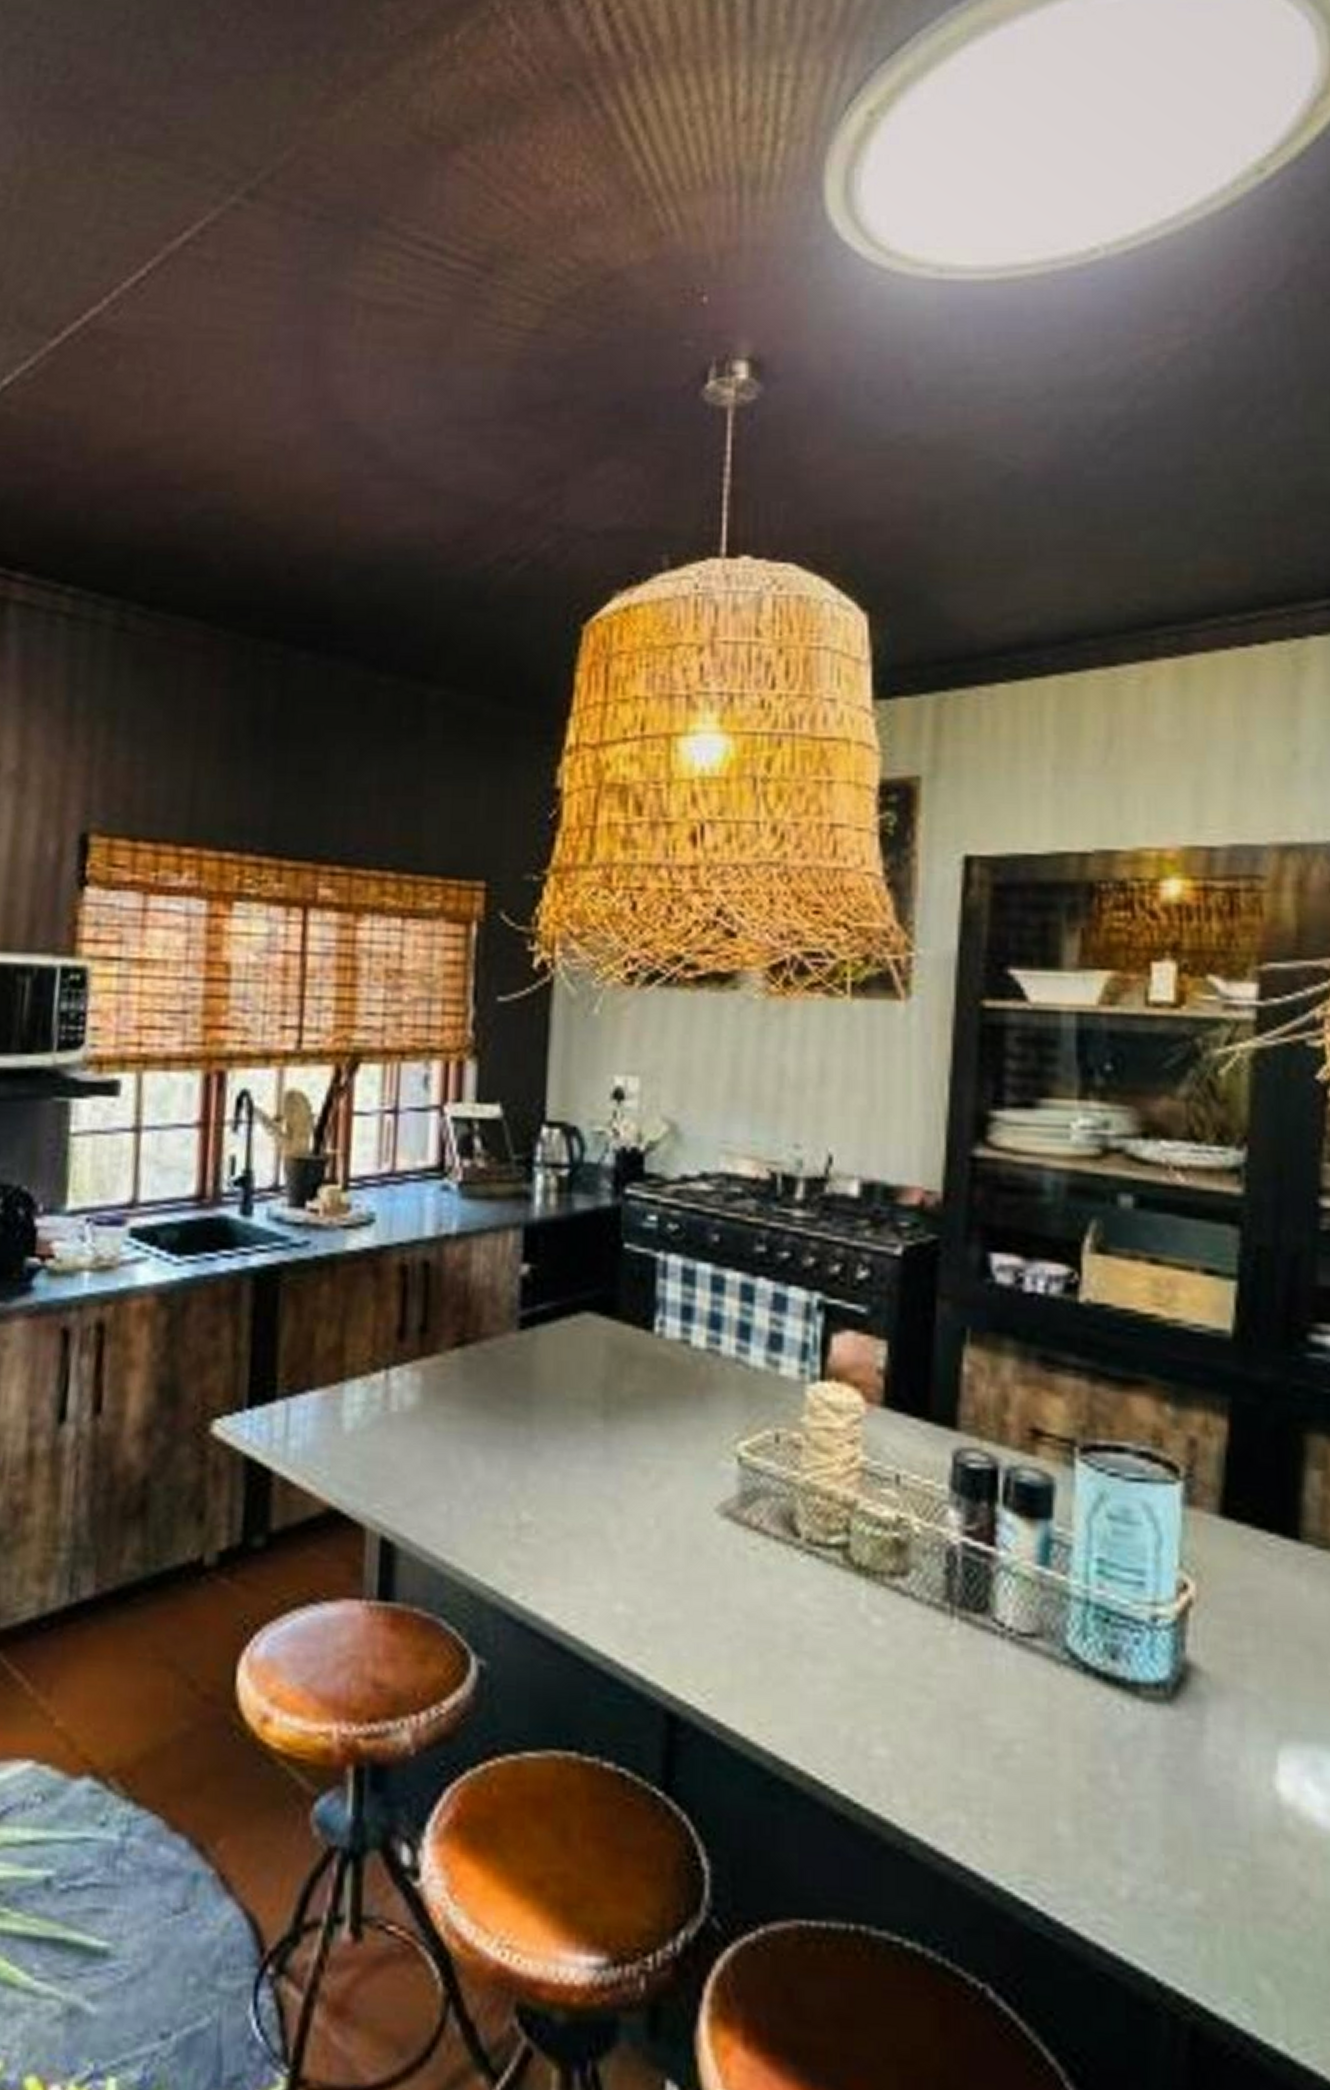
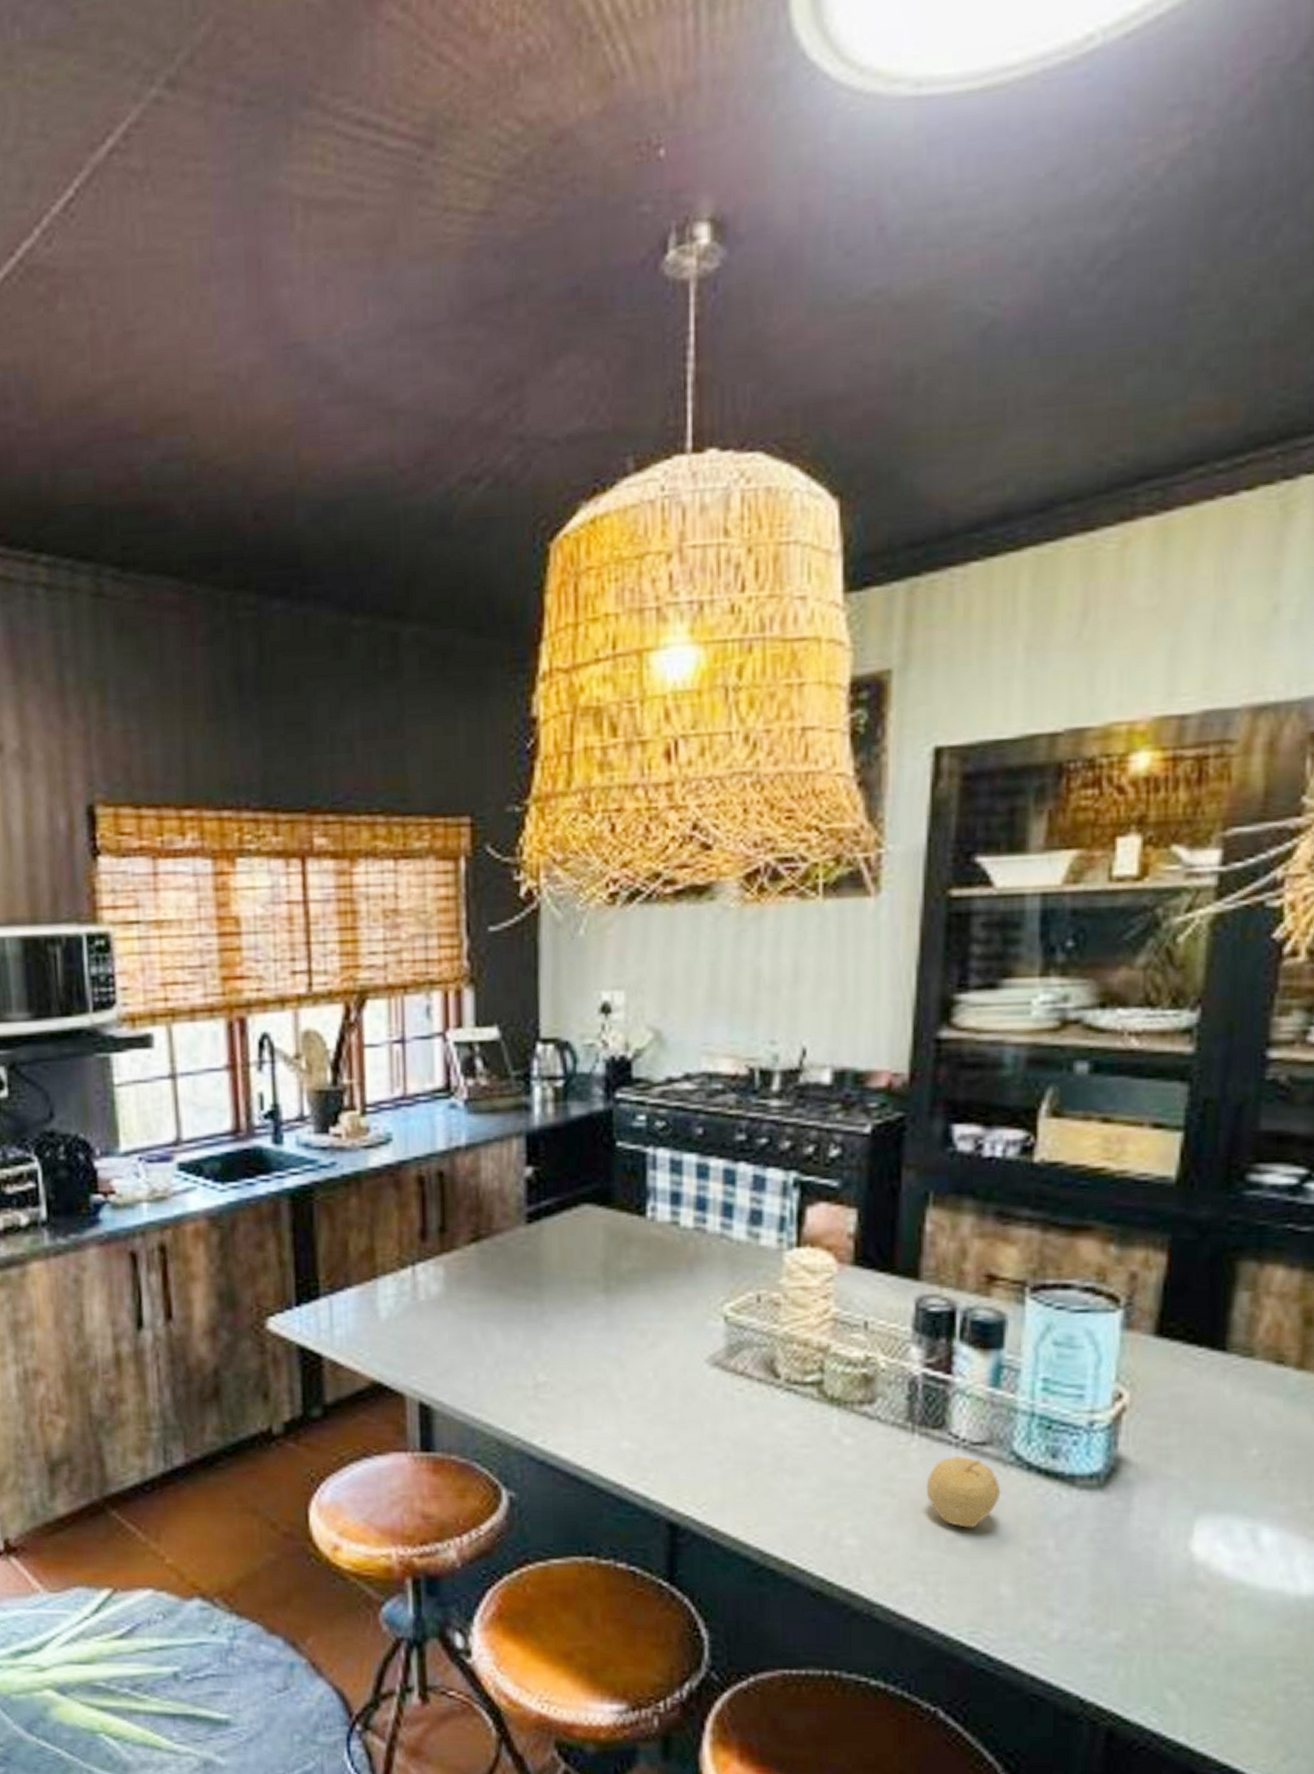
fruit: none [967,1649,1054,1743] -> present [926,1456,1001,1528]

